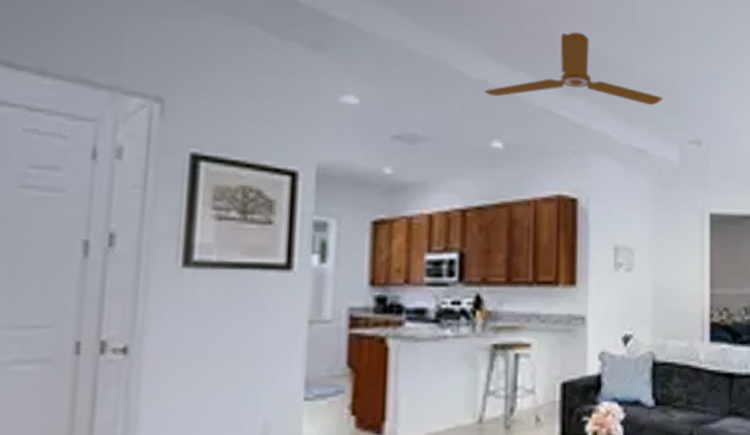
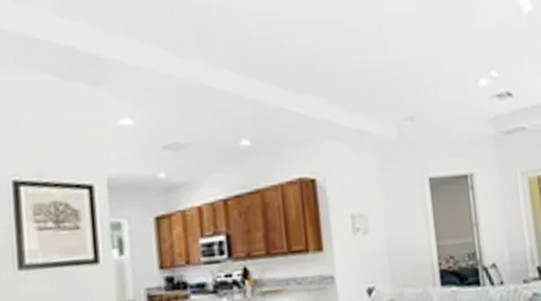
ceiling fan: present [484,32,663,106] -> none [229,39,378,104]

